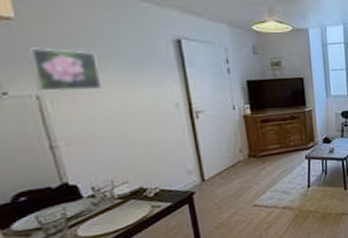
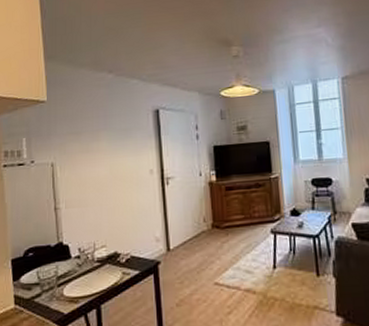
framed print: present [26,47,103,92] -> none [50,123,97,160]

